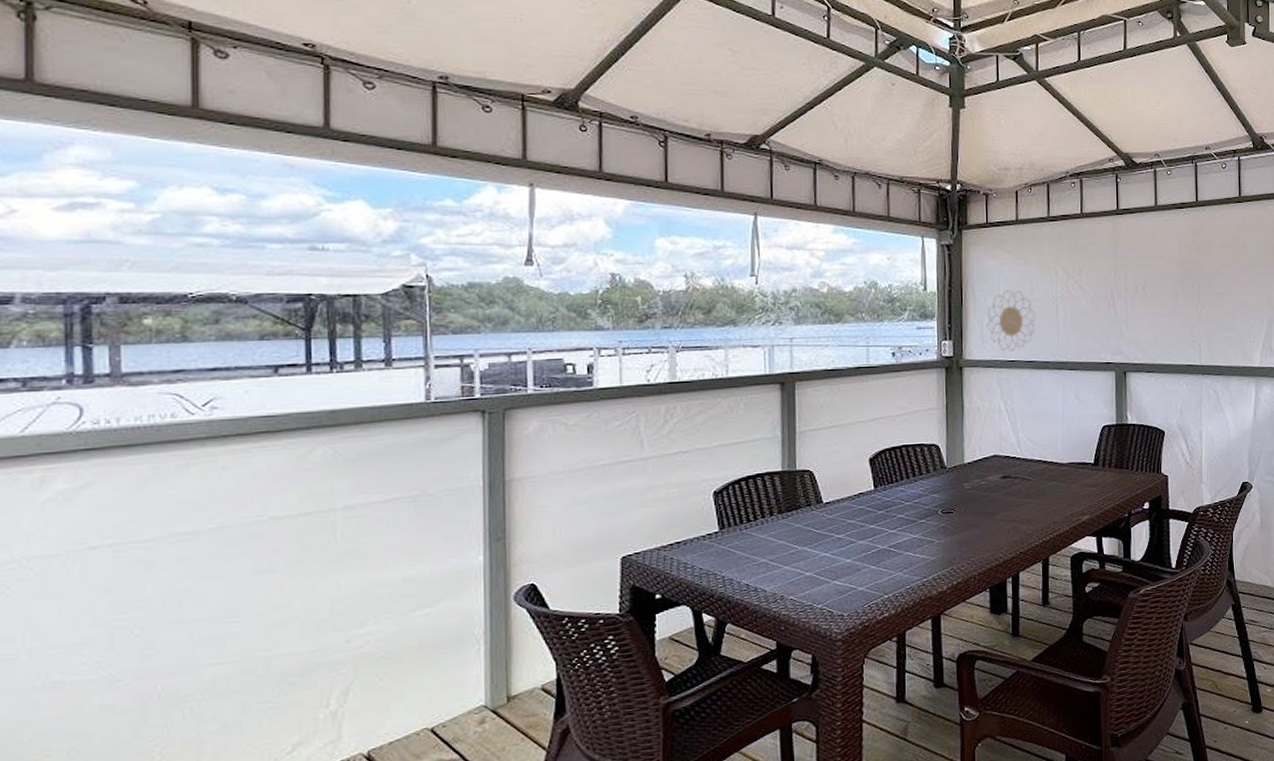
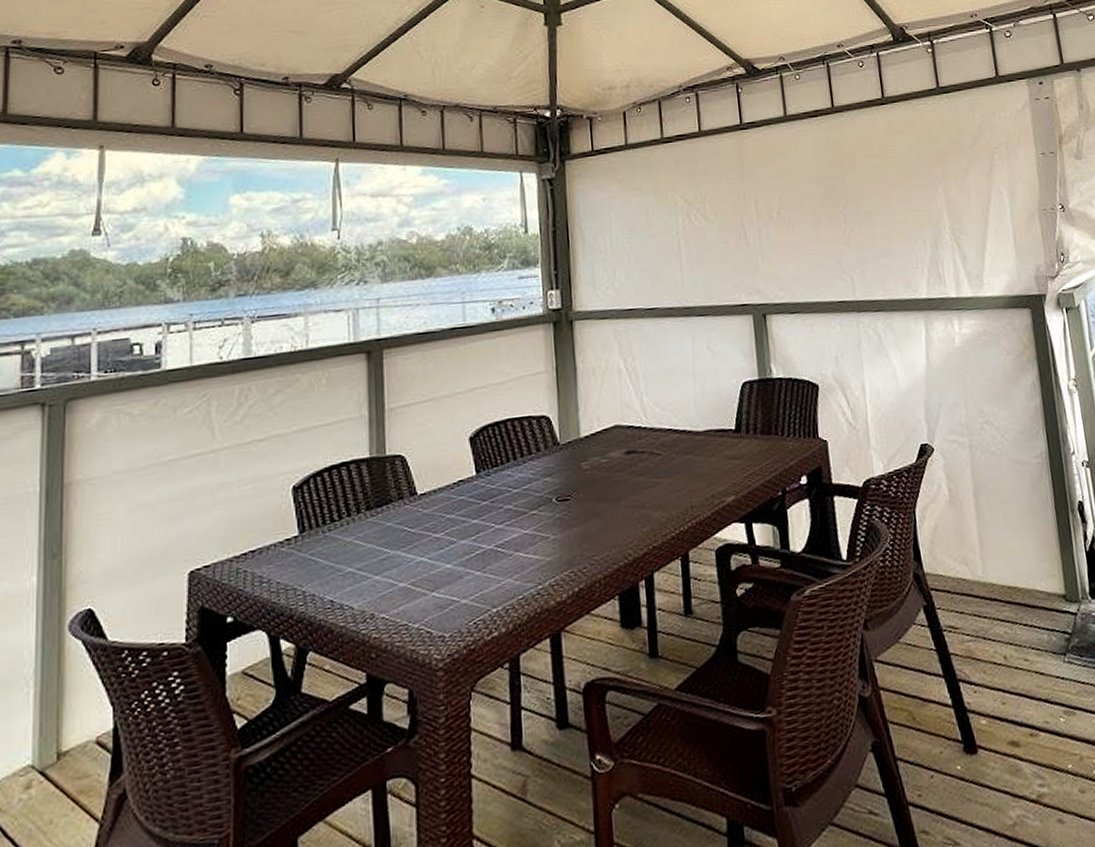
decorative wall piece: present [987,290,1035,352] -> none [598,225,654,299]

